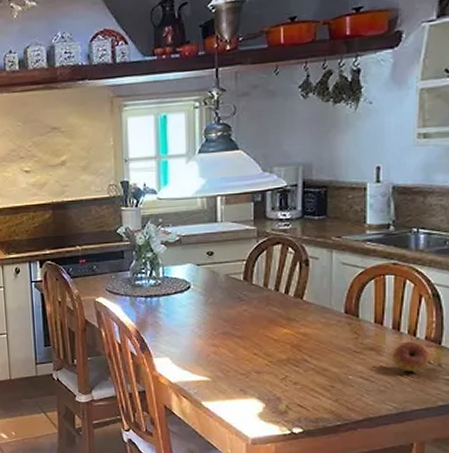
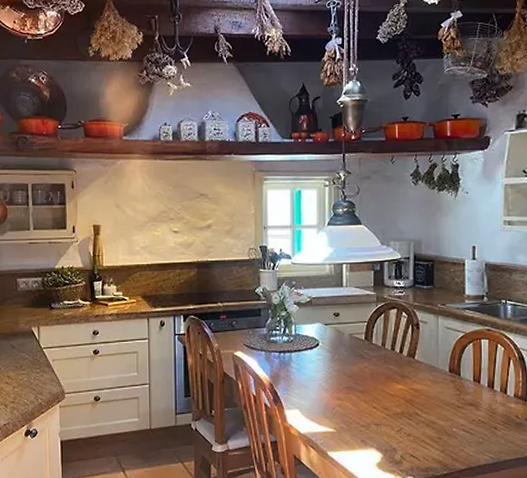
fruit: present [392,341,430,371] -> none [488,398,518,425]

